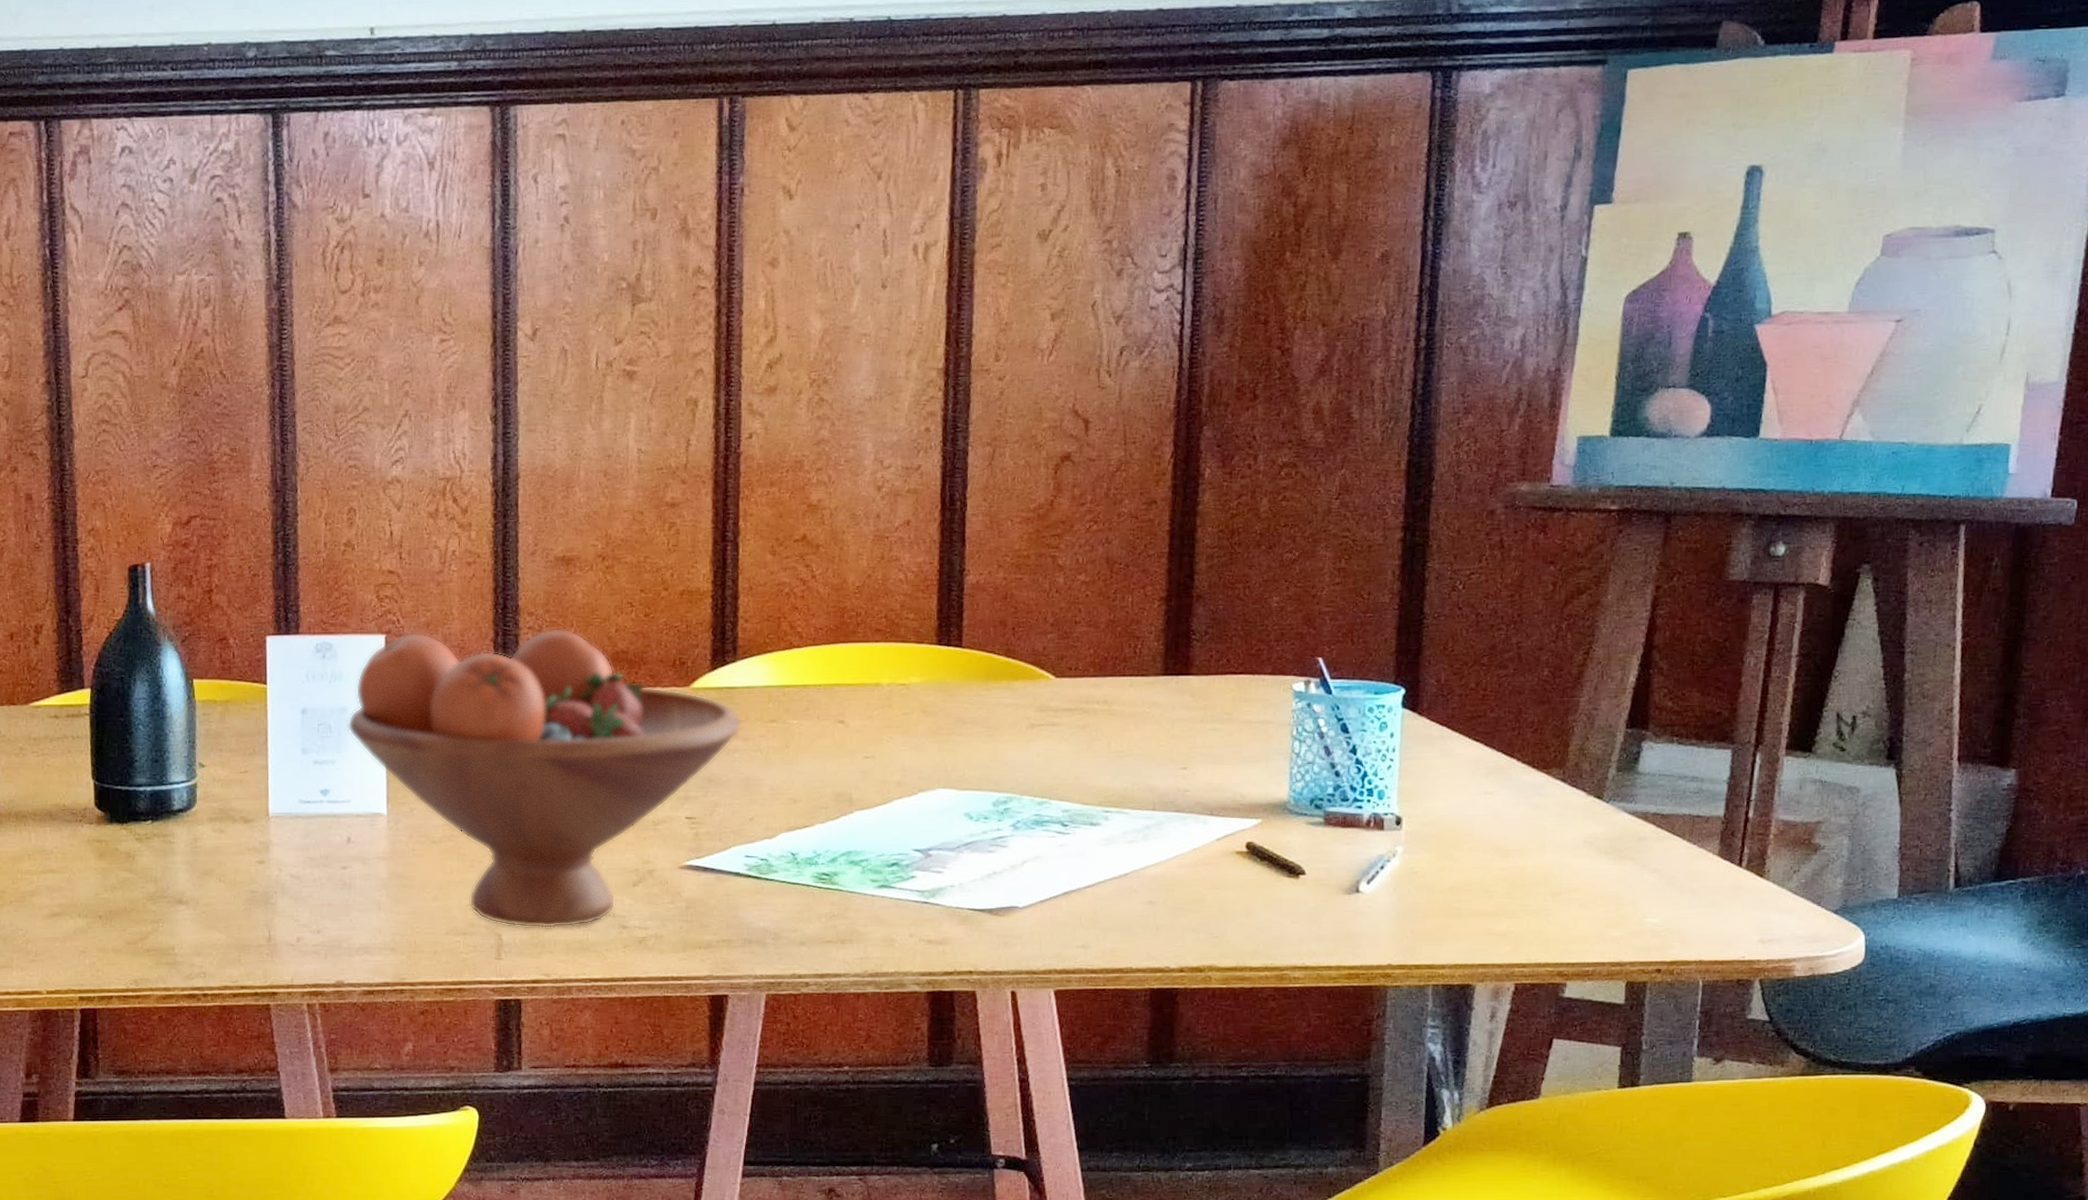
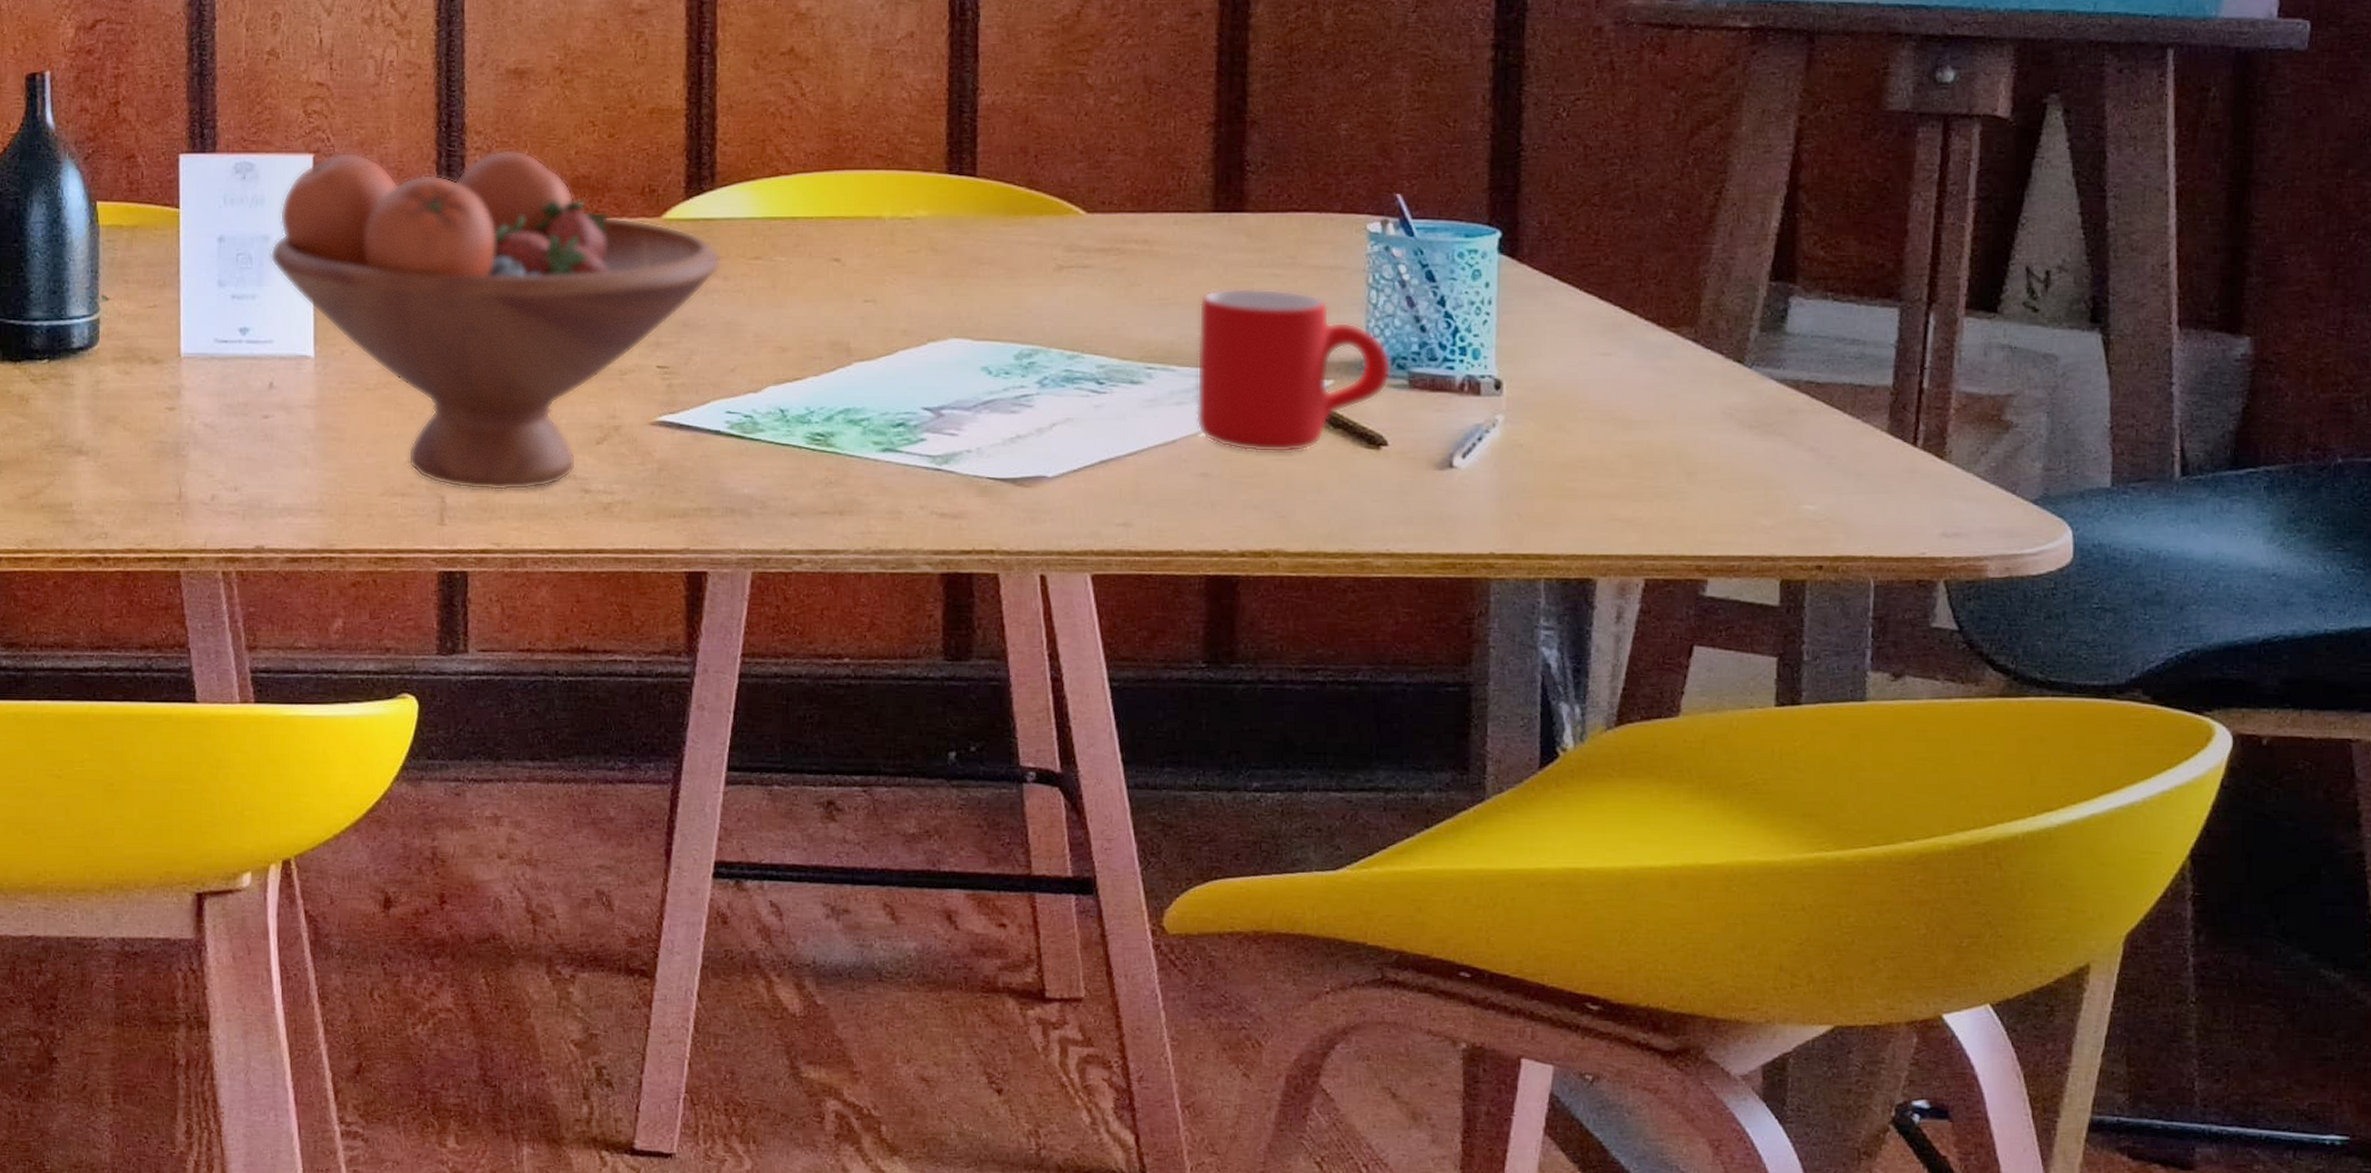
mug: none [1144,740,1310,883] -> present [1195,288,1391,453]

